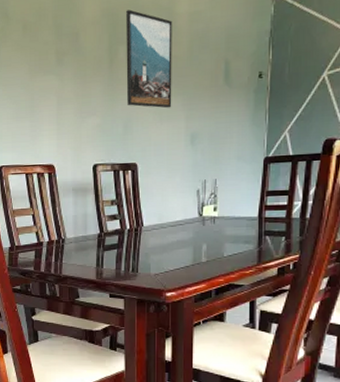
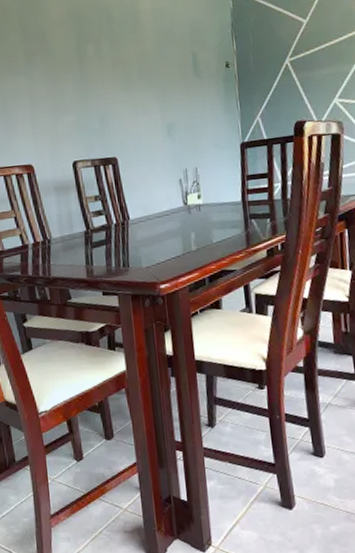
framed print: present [126,9,173,108] -> none [91,9,146,102]

